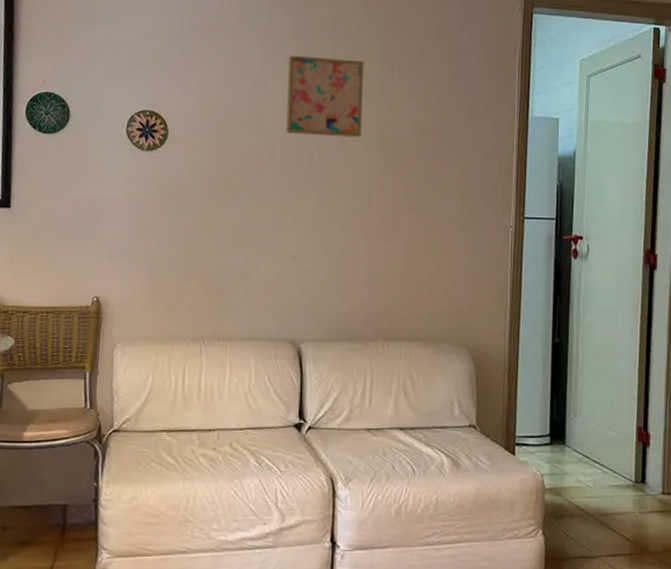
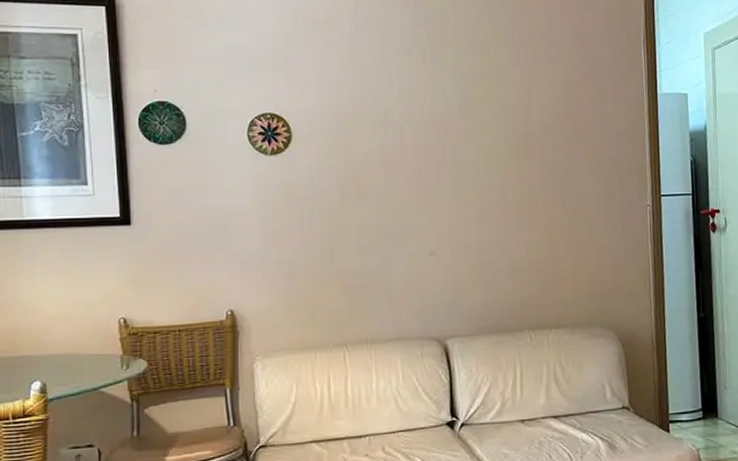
wall art: present [285,55,365,138] -> none [410,46,492,128]

